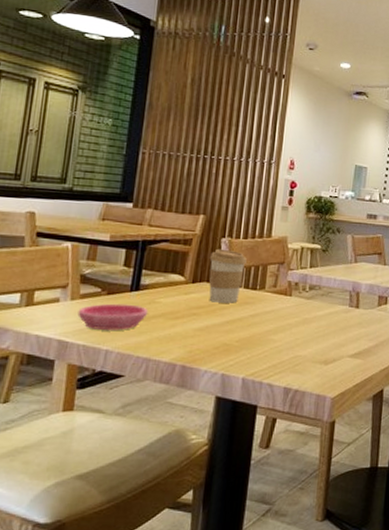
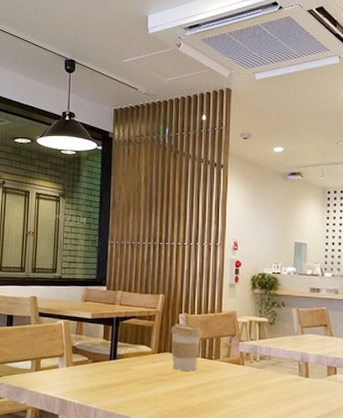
saucer: present [77,303,149,330] -> none [72,370,125,392]

